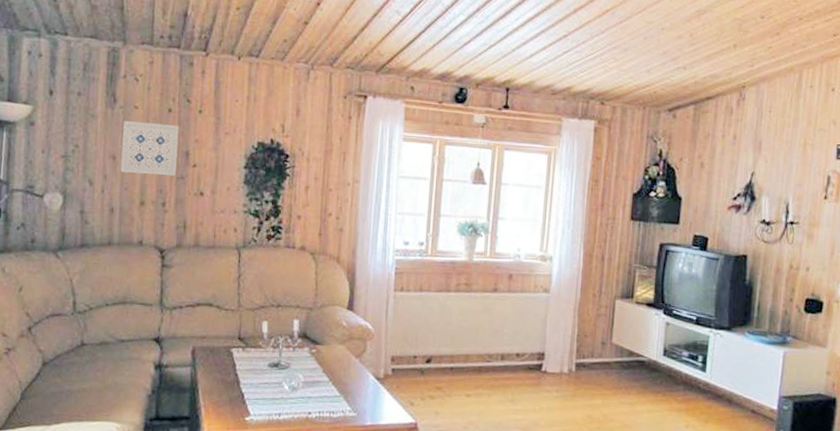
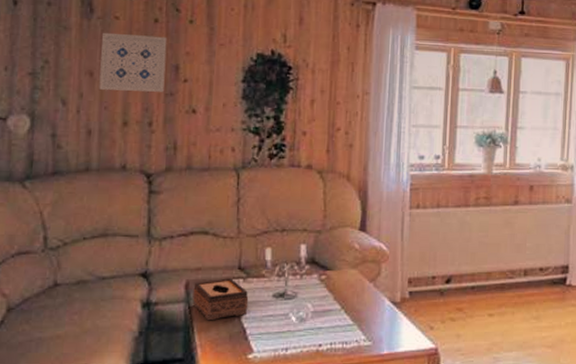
tissue box: none [198,347,247,385] -> present [193,278,249,321]

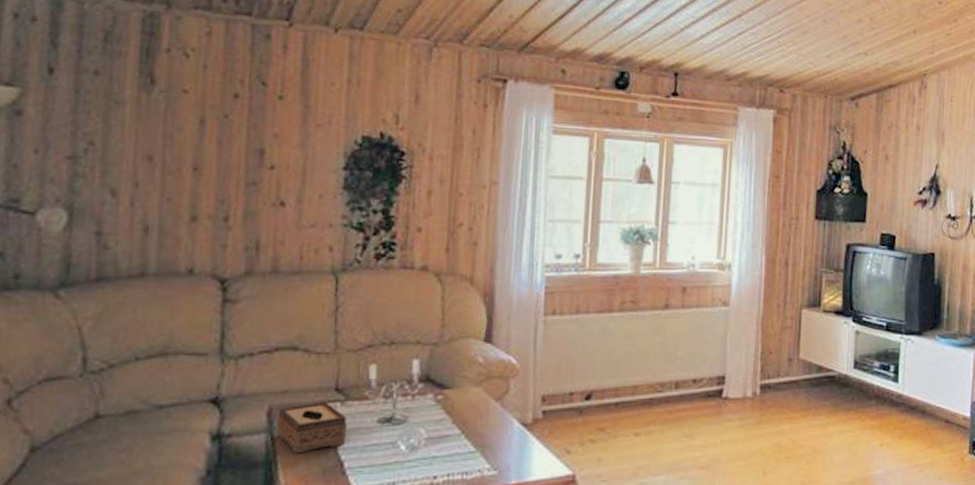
wall art: present [99,32,168,92] -> none [160,108,250,181]

